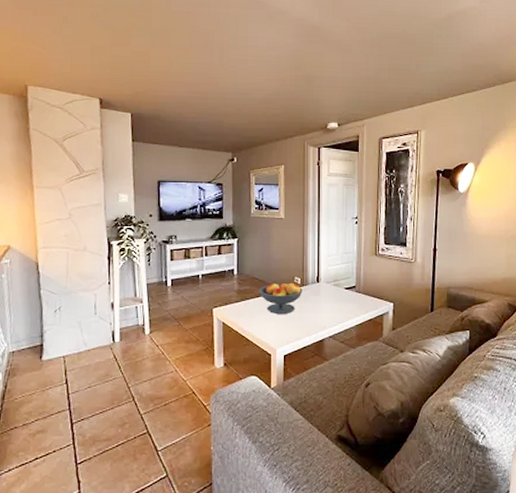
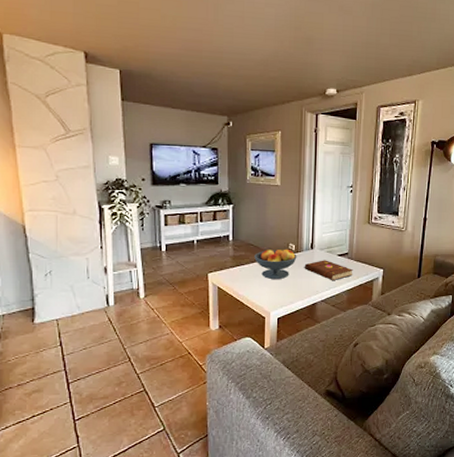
book: none [310,293,362,315] -> present [304,260,353,280]

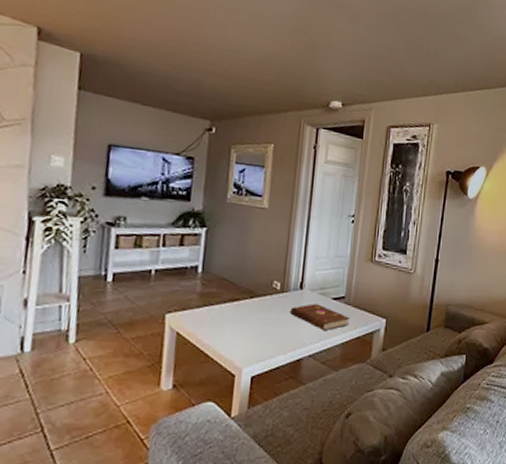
fruit bowl: present [254,249,297,279] -> none [228,287,282,326]

